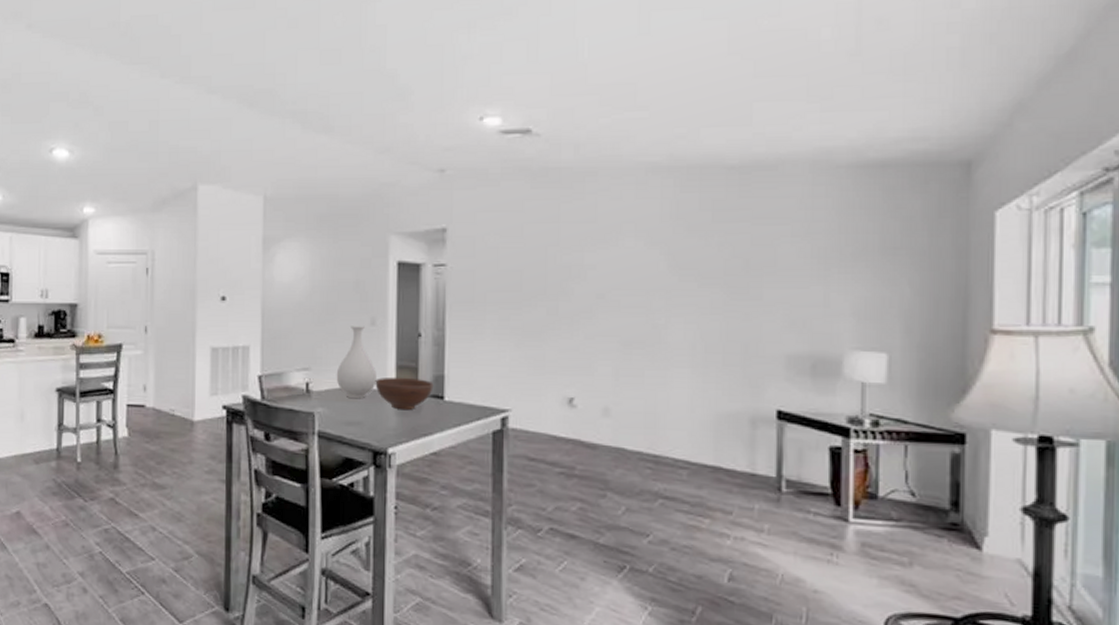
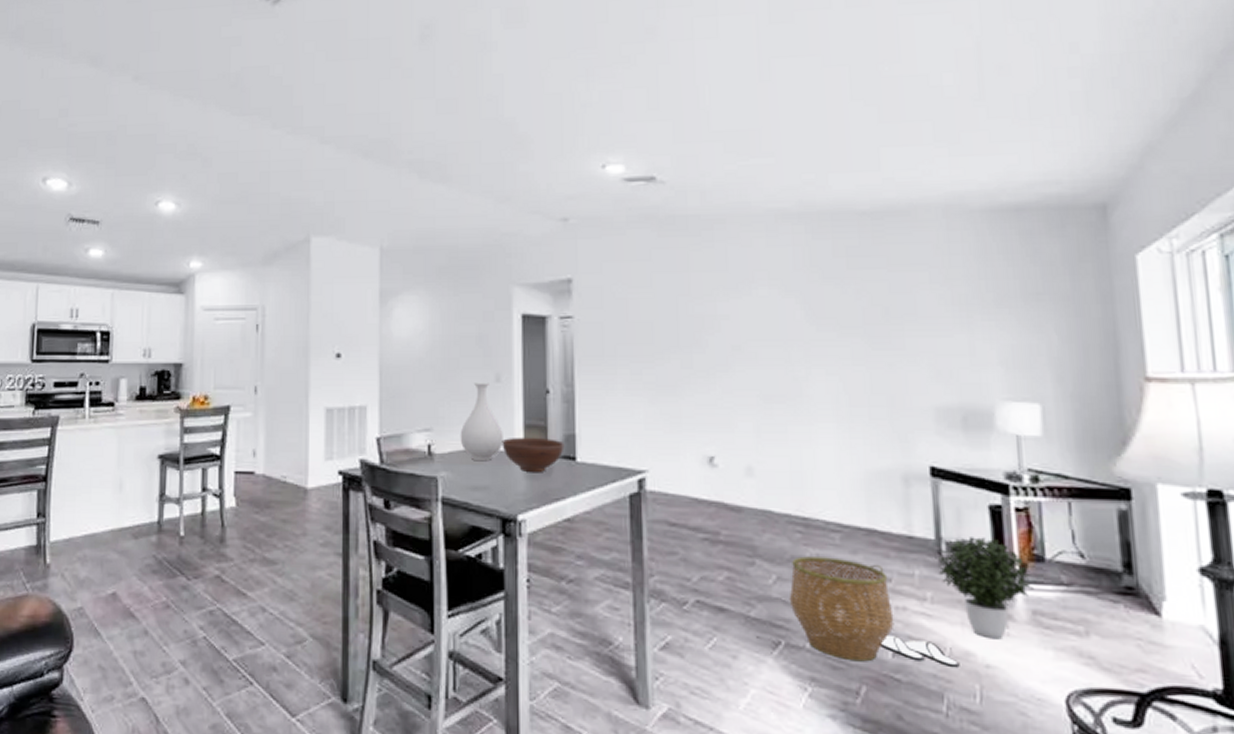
basket: none [636,490,732,585] -> present [789,556,895,662]
slippers: none [717,561,790,591] -> present [879,634,960,667]
potted plant: none [778,475,865,568] -> present [938,537,1033,640]

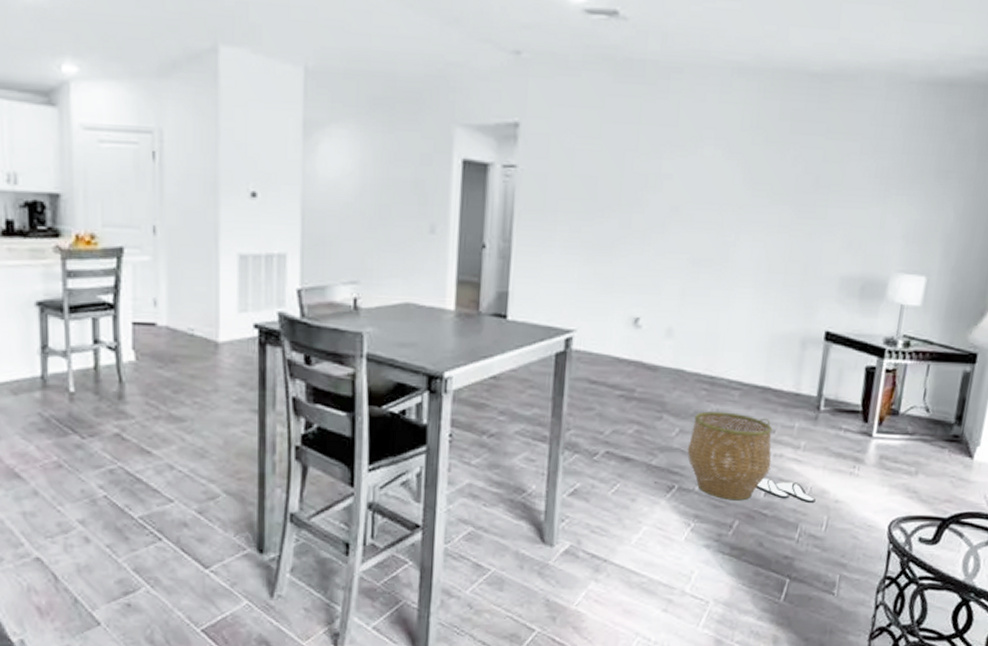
vase: present [460,383,503,462] -> none [388,233,435,318]
bowl: present [502,437,565,473] -> none [432,293,497,331]
potted plant: present [938,537,1033,640] -> none [815,394,887,480]

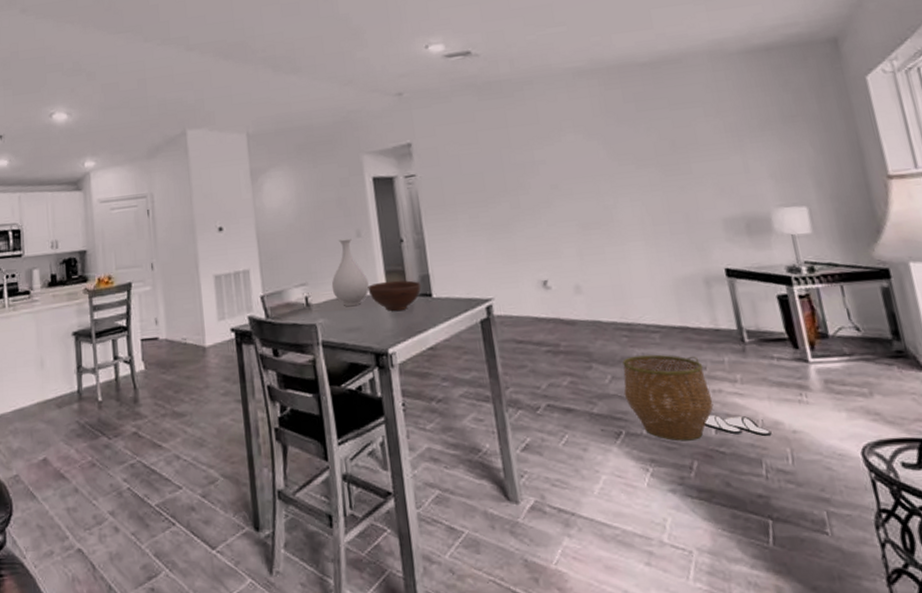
vase: none [388,233,435,318] -> present [331,238,369,307]
bowl: none [432,293,497,331] -> present [368,280,421,312]

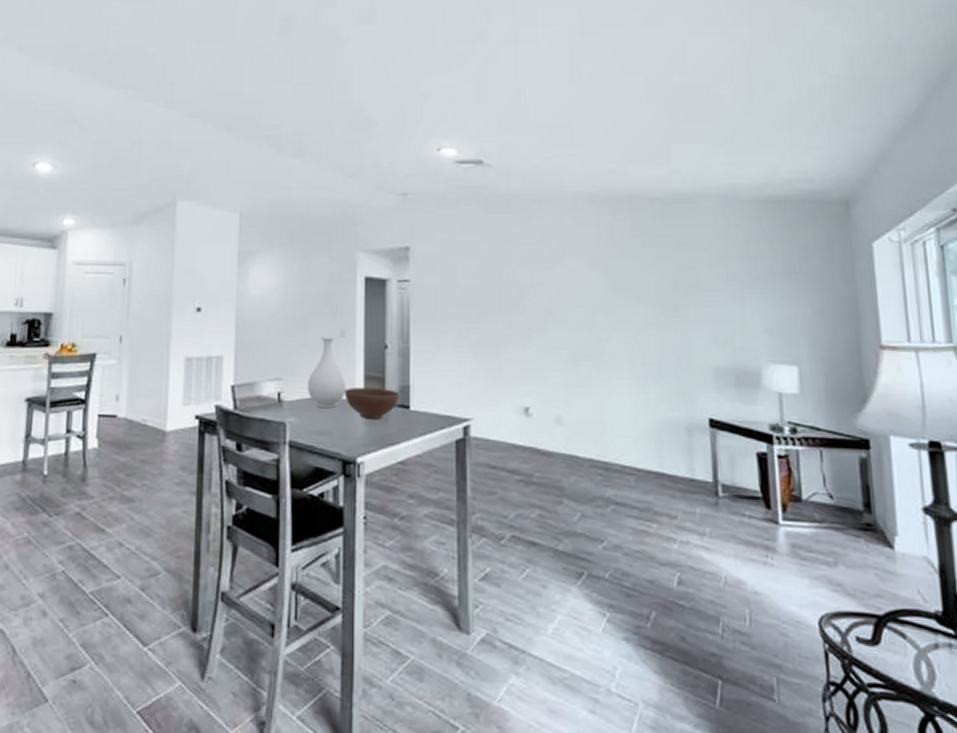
basket: present [622,354,714,441] -> none [591,496,679,590]
slippers: present [703,414,772,436] -> none [667,565,733,594]

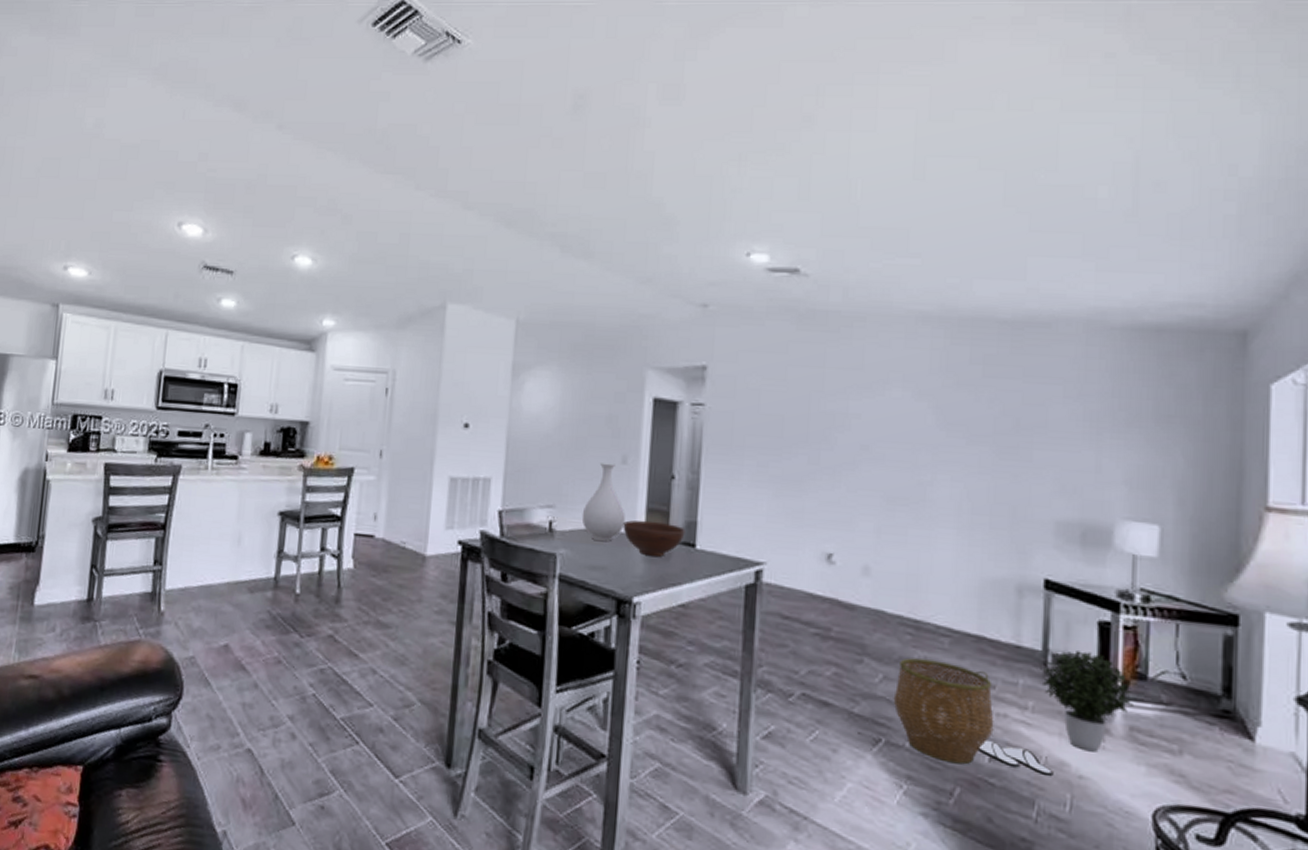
basket: none [591,496,679,590] -> present [893,658,994,765]
slippers: none [667,565,733,594] -> present [977,739,1054,776]
potted plant: none [715,480,793,570] -> present [1043,651,1133,753]

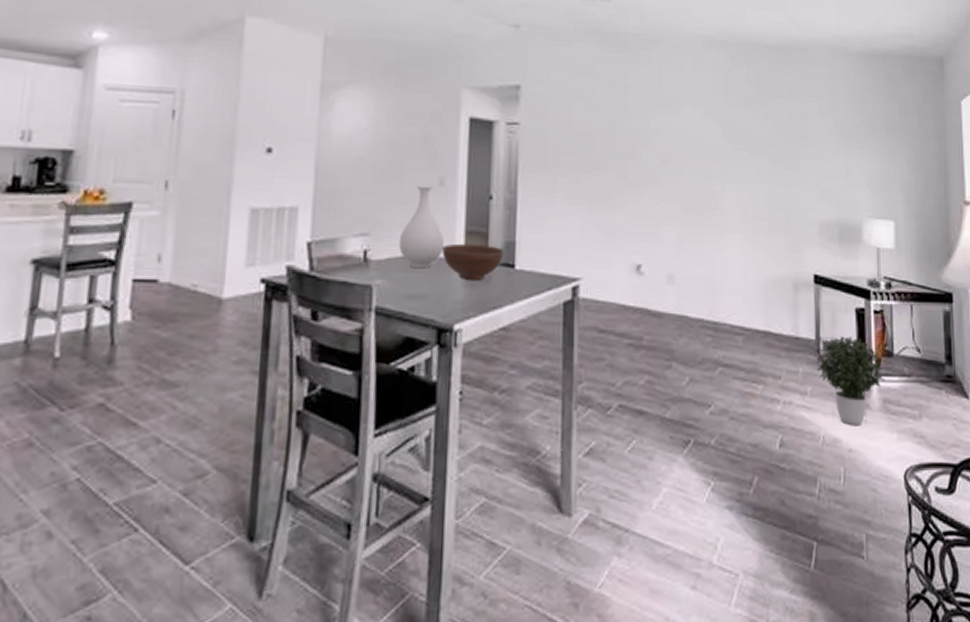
basket: present [893,658,994,765] -> none [699,358,782,454]
slippers: present [977,739,1054,776] -> none [770,427,830,453]

